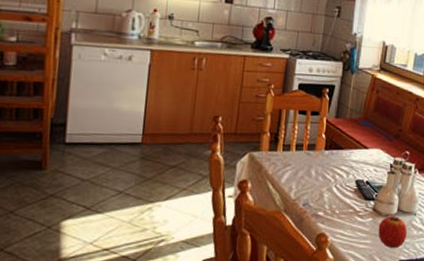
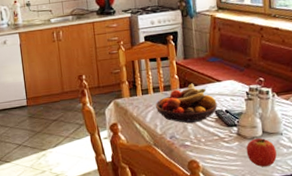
fruit bowl: none [295,146,360,191] -> present [156,83,217,124]

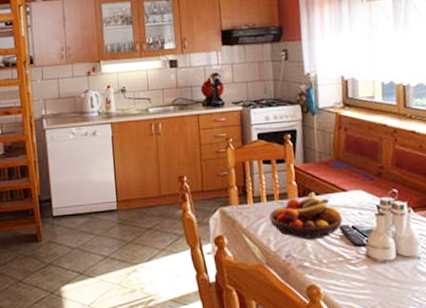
apple: present [246,138,277,167] -> none [376,262,414,297]

